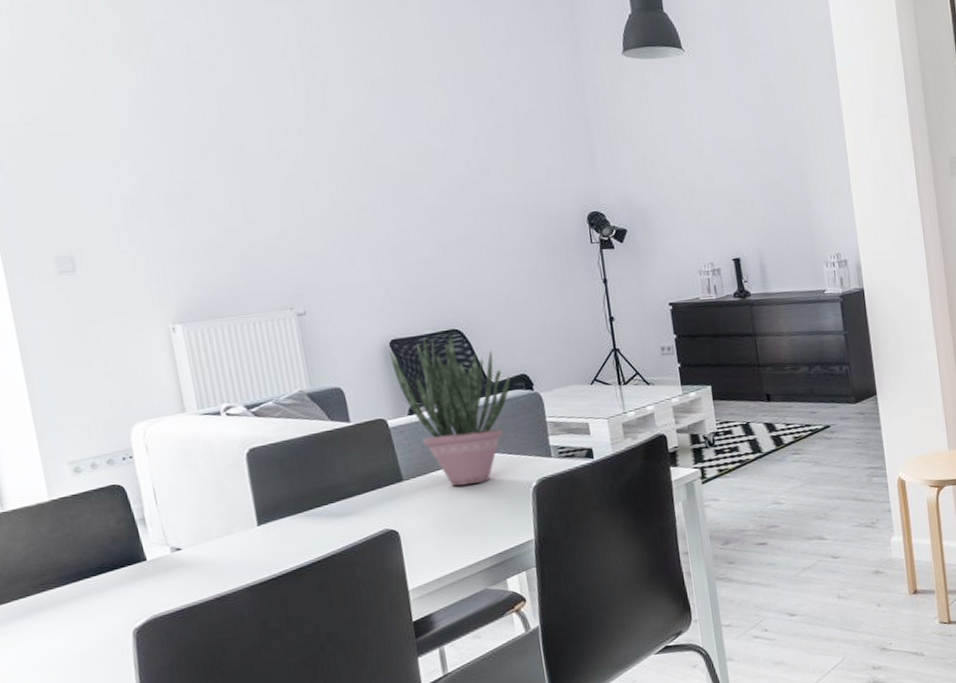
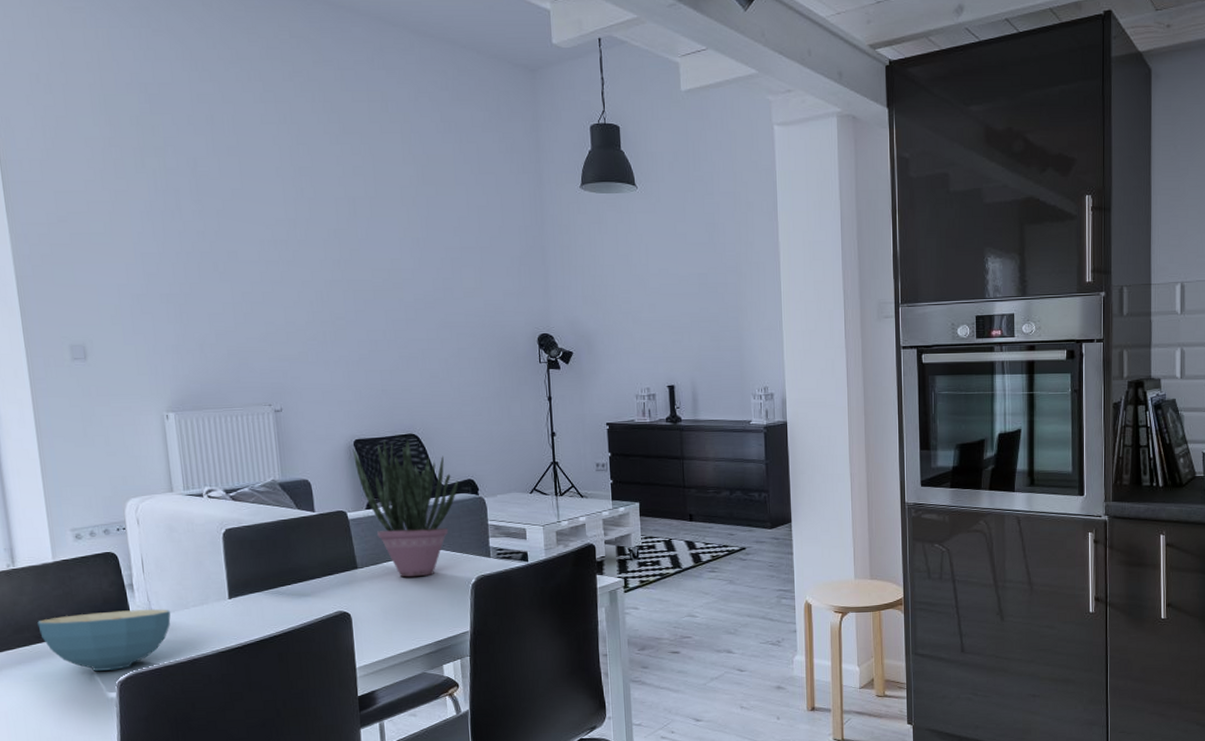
cereal bowl: none [34,543,192,620] -> present [37,609,171,671]

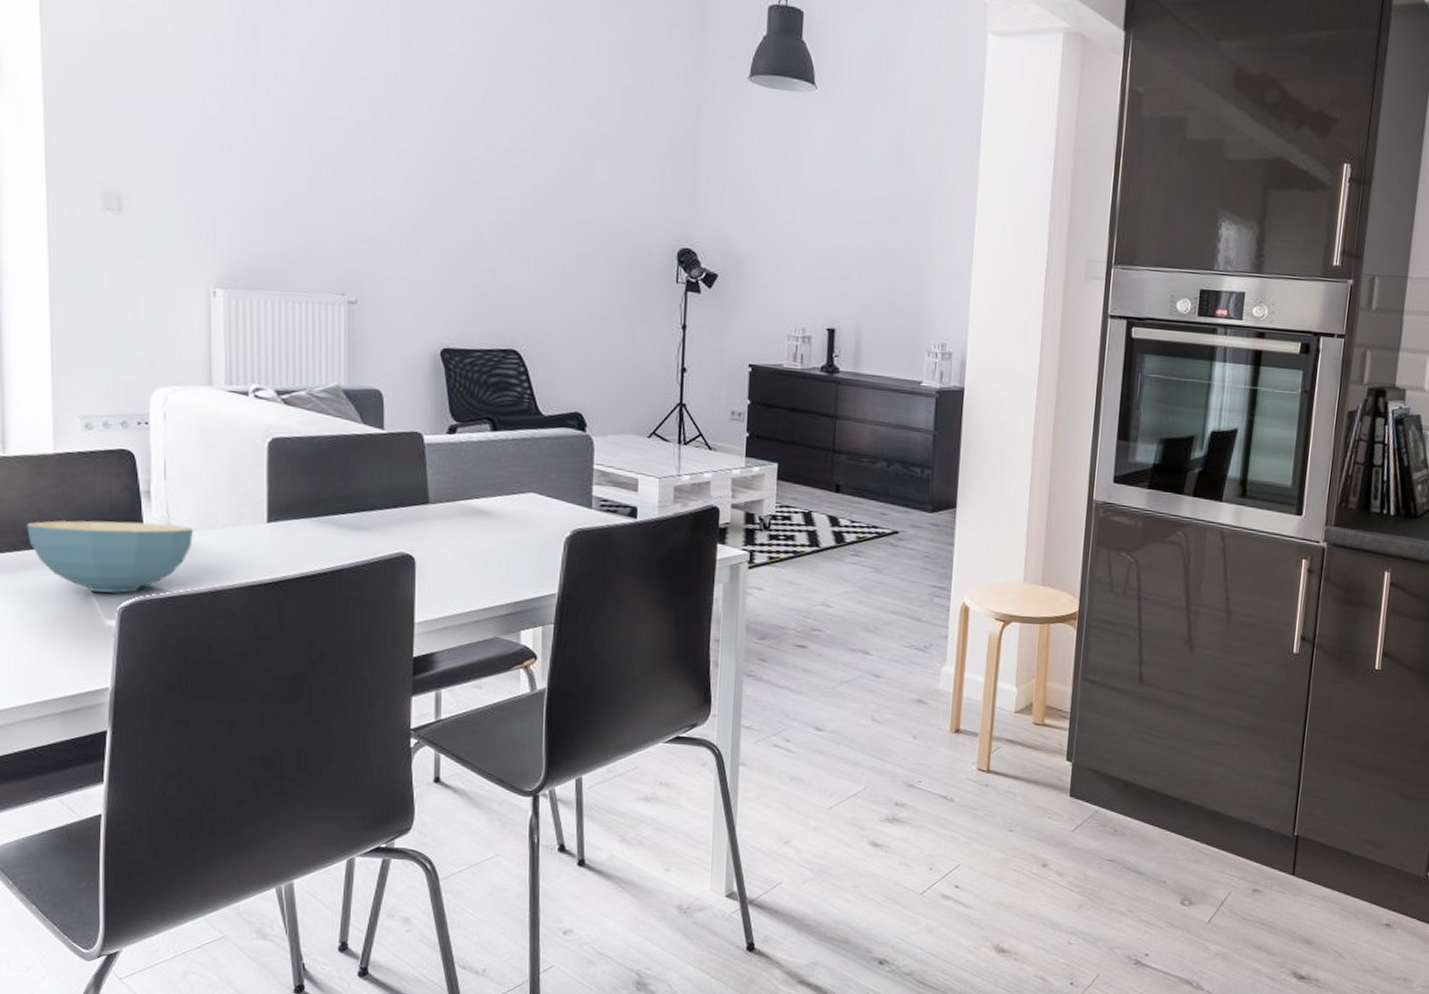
potted plant: present [353,440,459,578] -> none [439,354,563,522]

